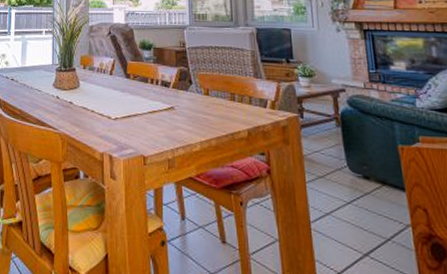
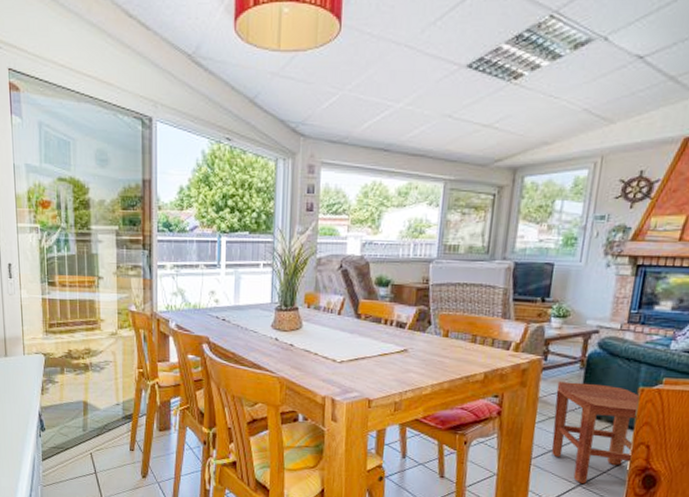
stool: none [318,139,415,253] -> present [551,381,639,484]

